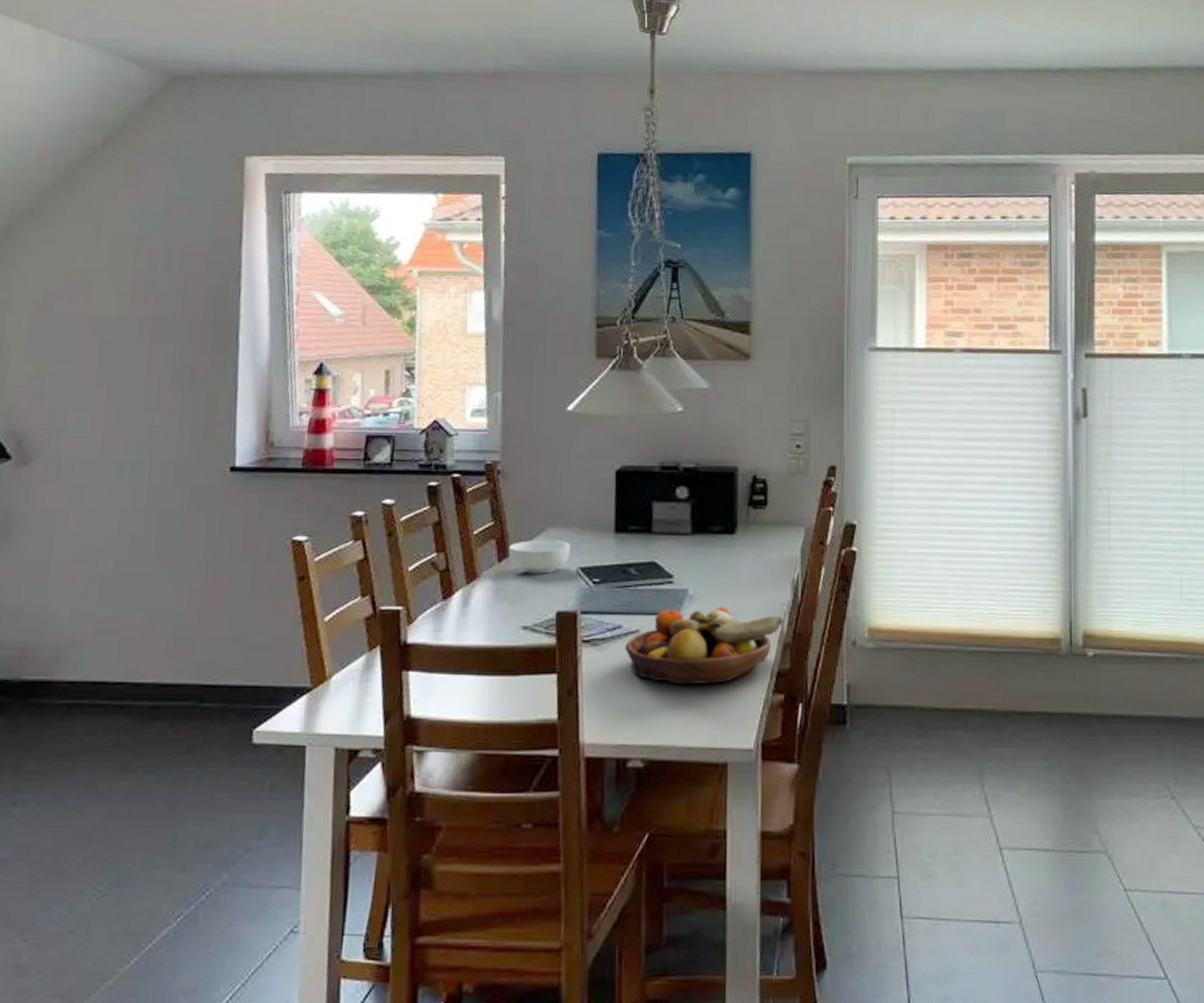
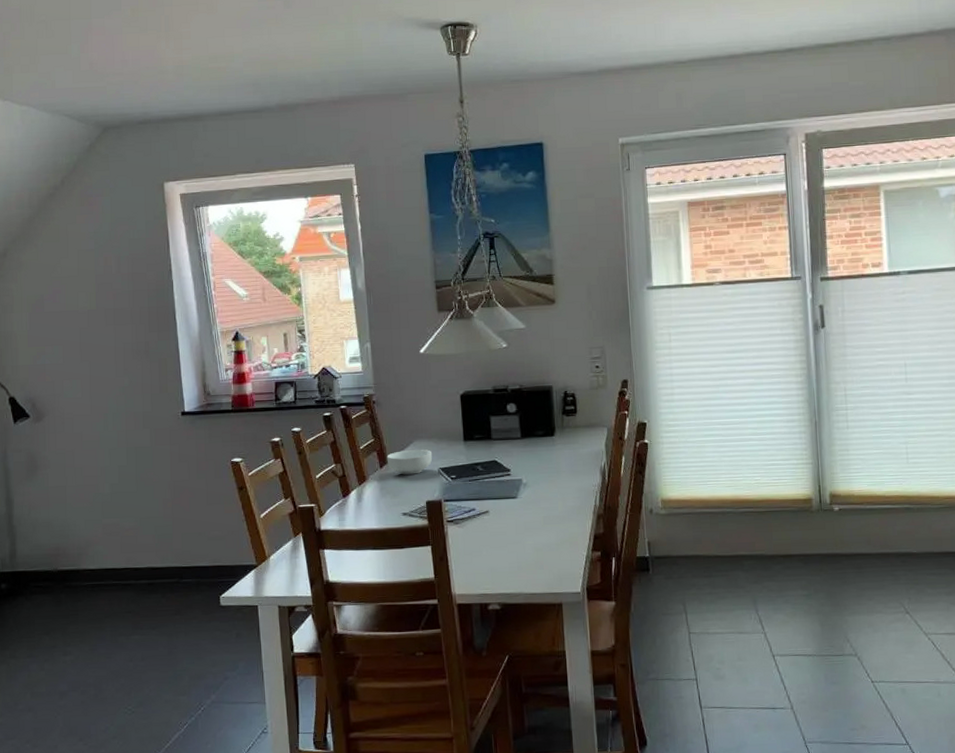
fruit bowl: present [625,607,783,686] -> none [479,490,596,549]

